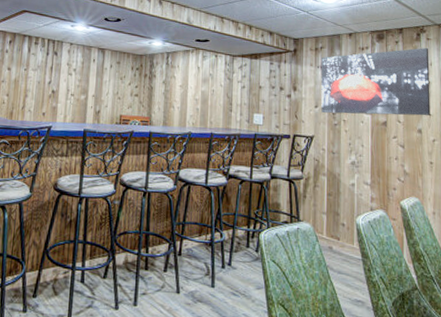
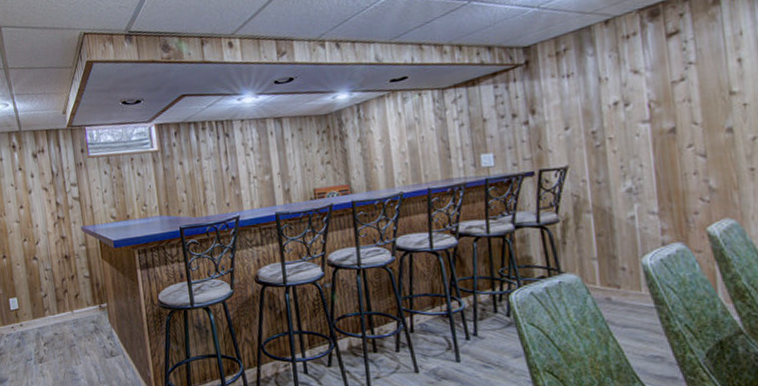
wall art: present [320,47,431,116] -> none [565,10,746,134]

